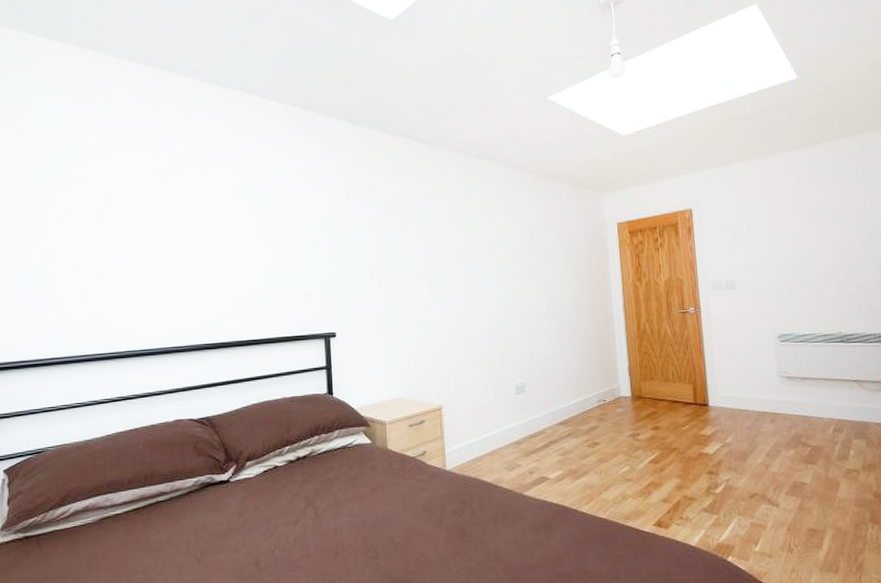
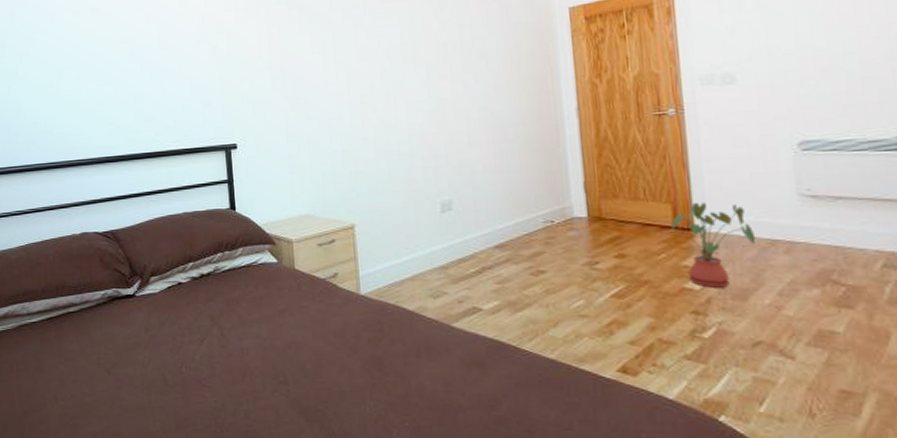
house plant: none [692,382,751,452] -> present [671,201,756,288]

